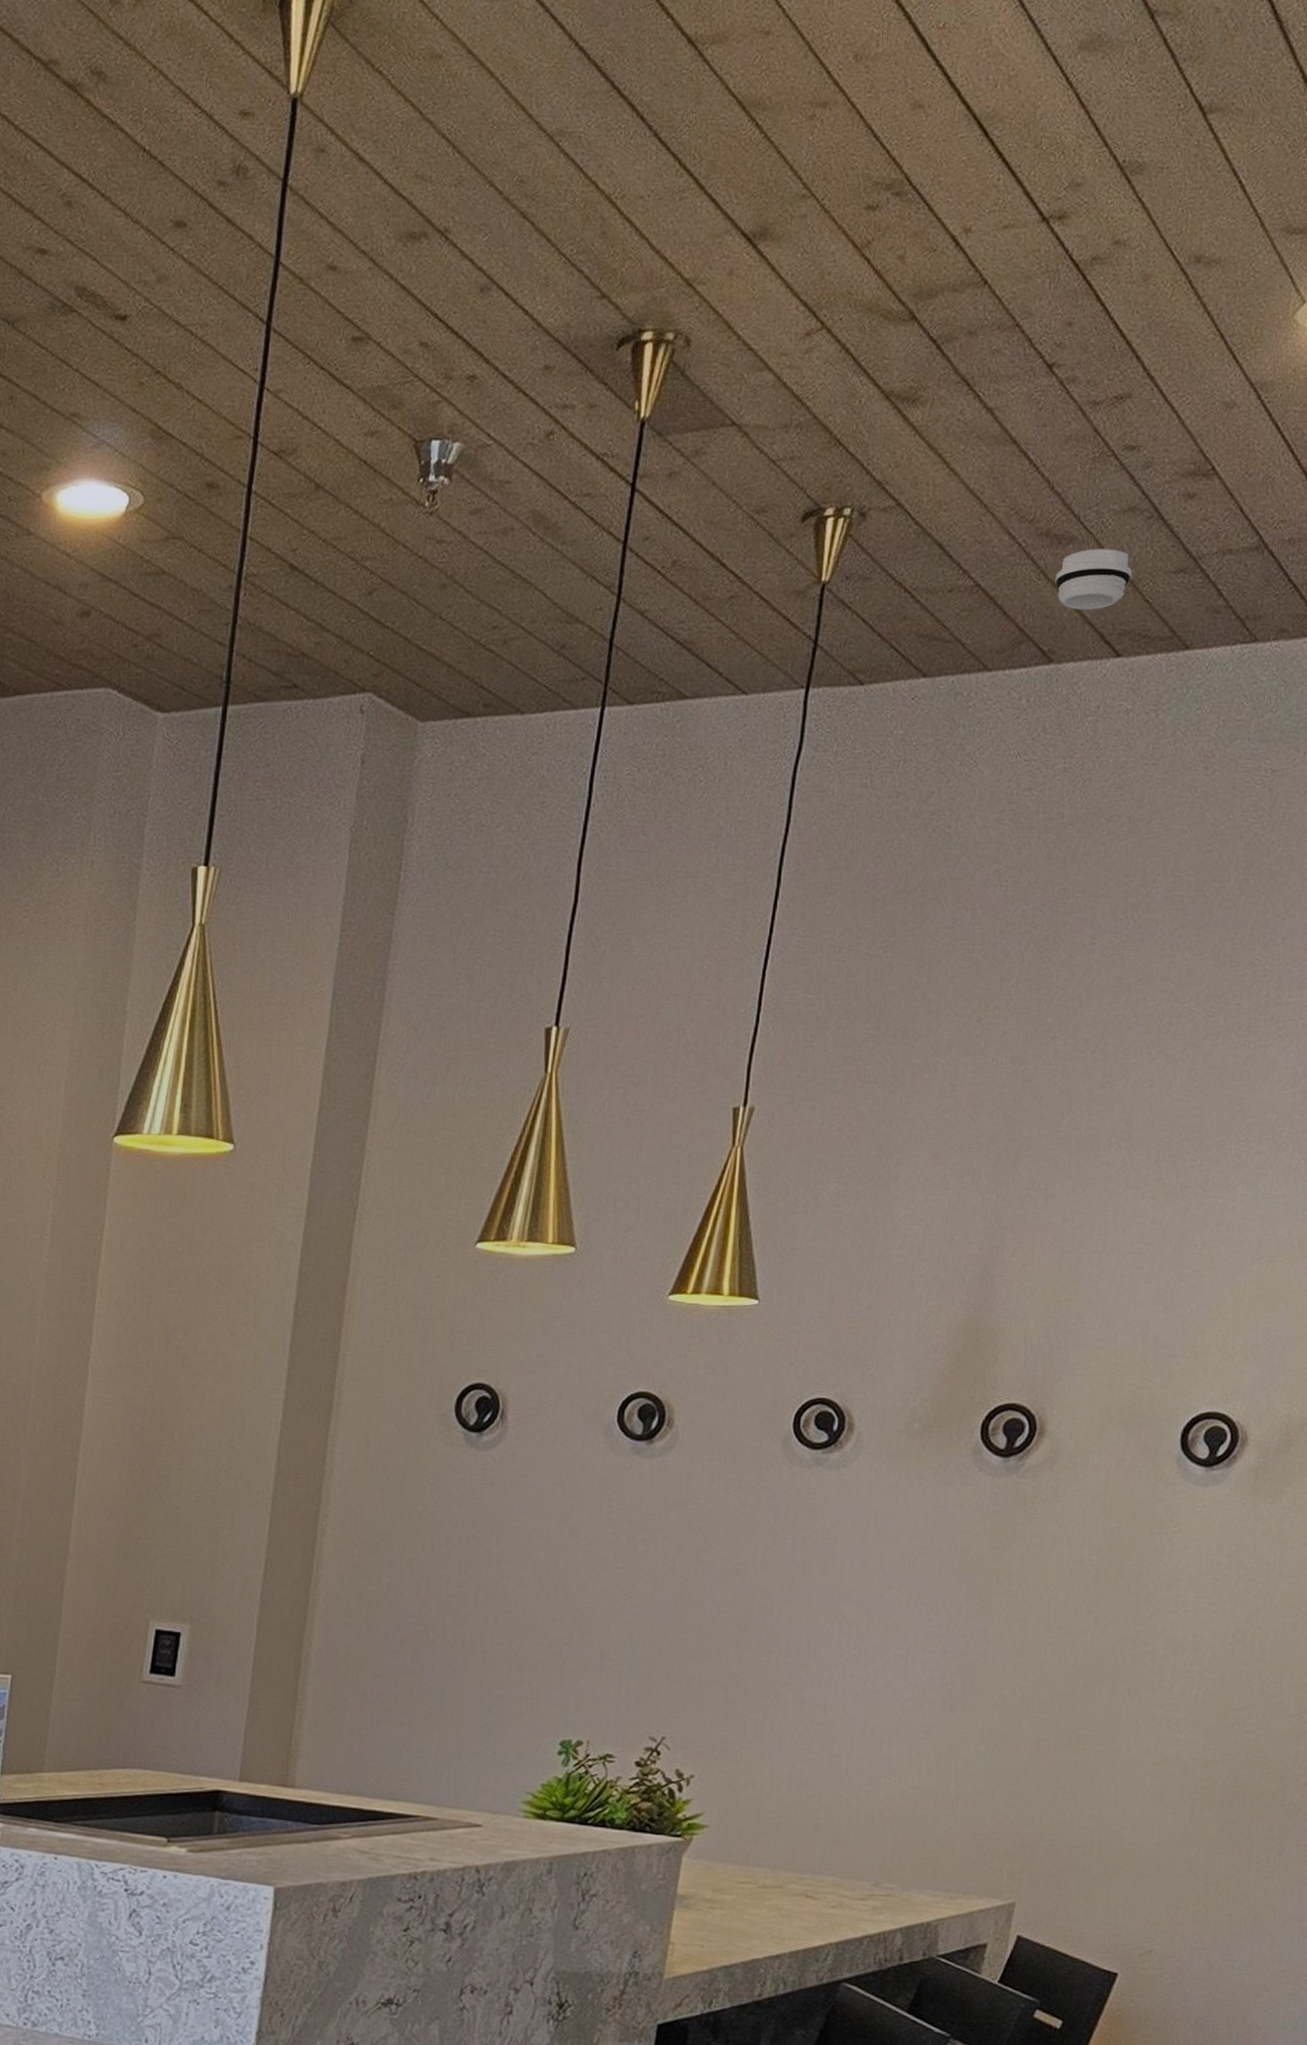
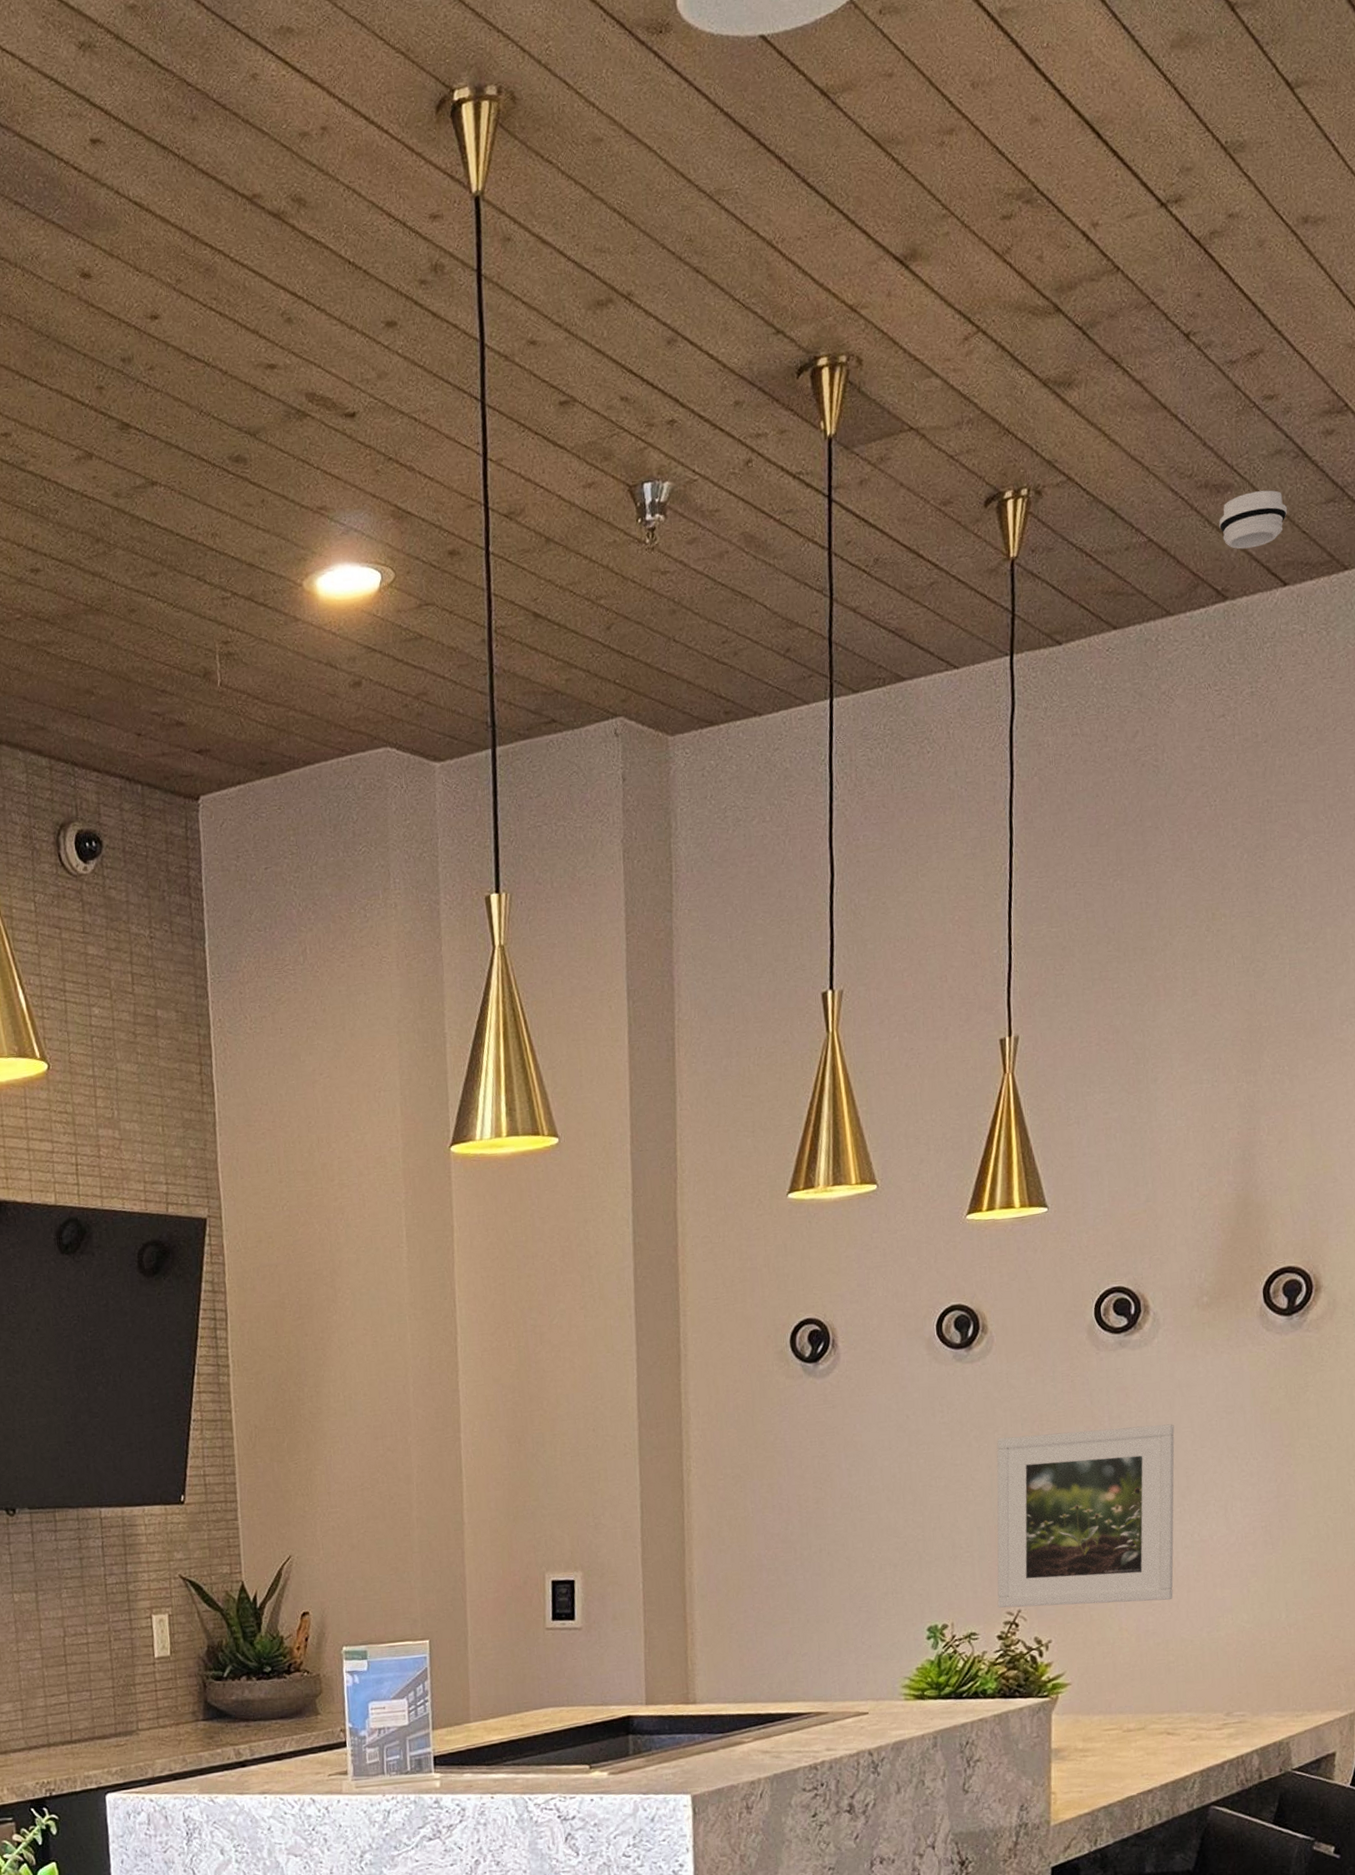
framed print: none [640,1545,863,1750] -> present [997,1424,1175,1608]

